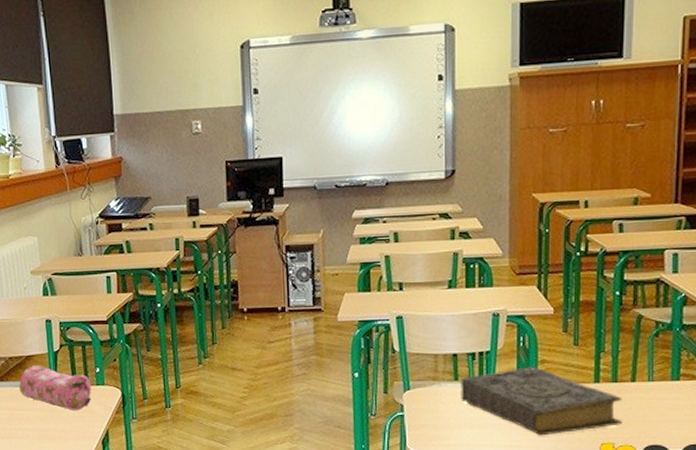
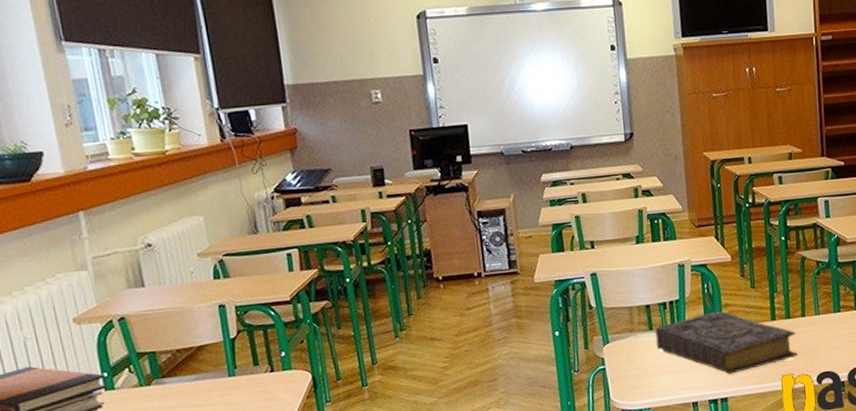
pencil case: present [19,365,92,411] -> none [190,355,278,402]

